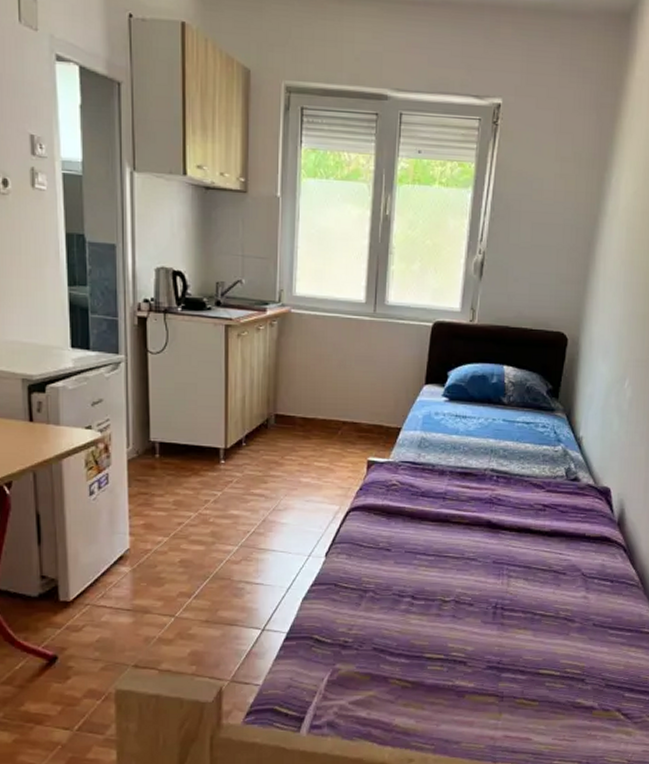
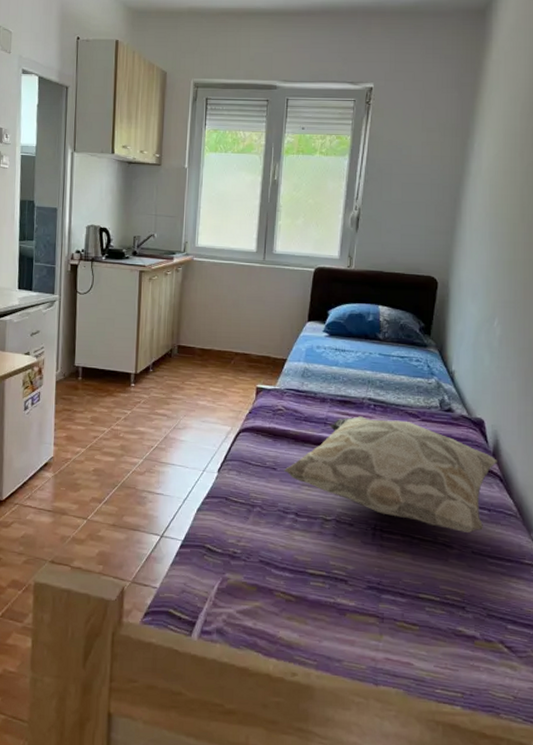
decorative pillow: none [399,489,622,605] -> present [284,416,497,533]

